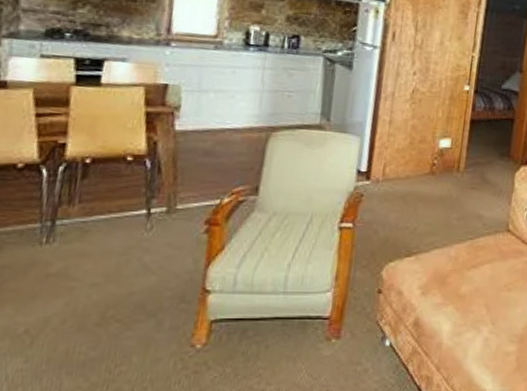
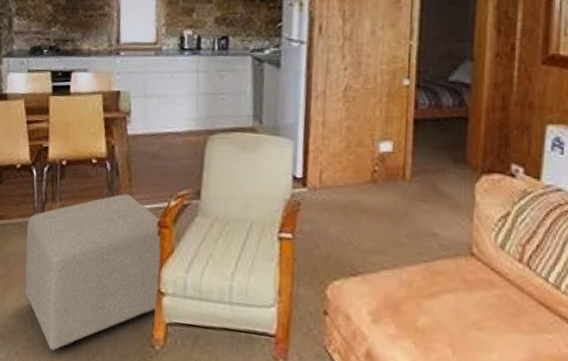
ottoman: none [23,192,210,368] -> present [25,193,161,351]

